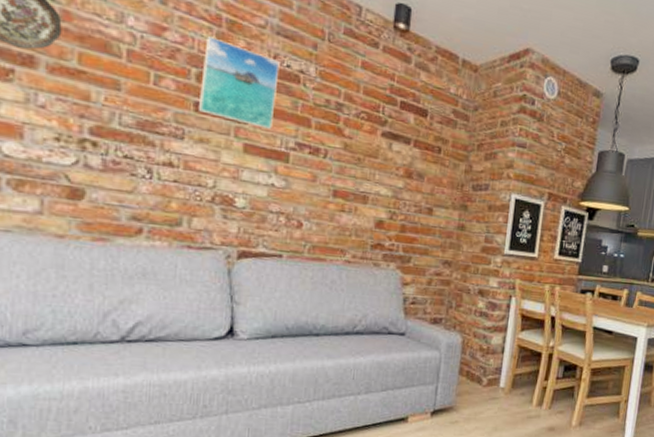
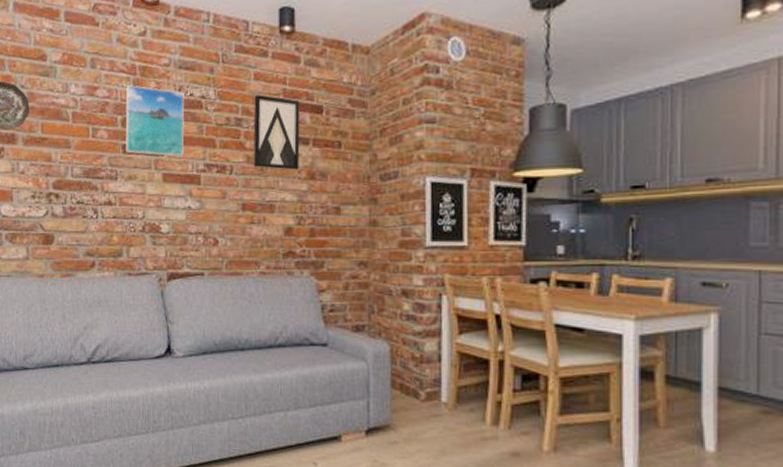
wall art: none [350,84,406,166] -> present [253,95,301,170]

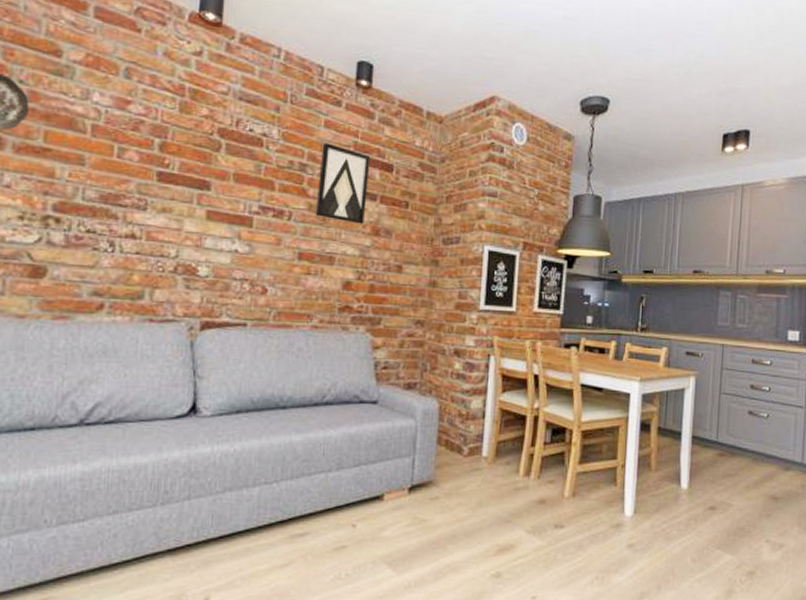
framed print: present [125,85,185,157] -> none [160,106,243,194]

